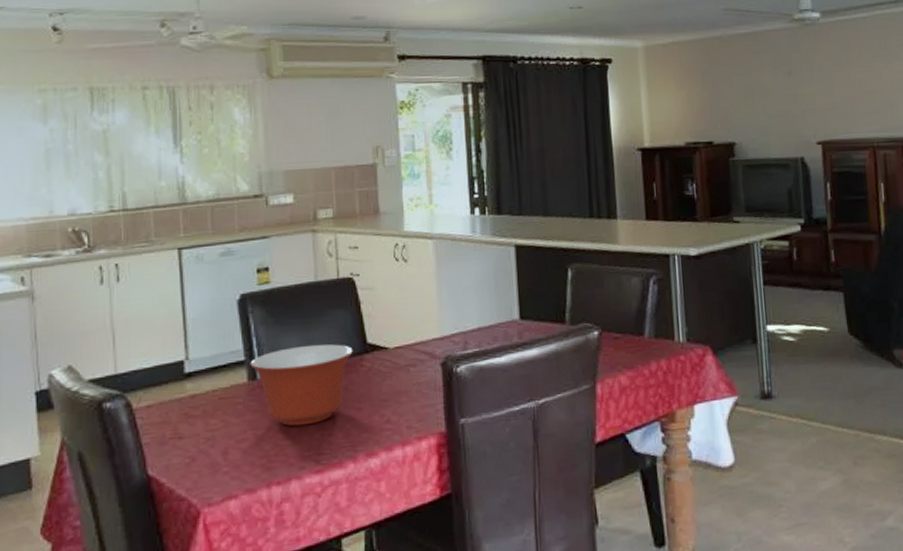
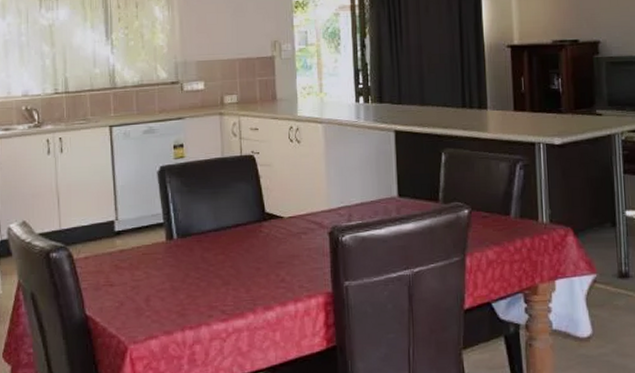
mixing bowl: present [250,344,353,426] -> none [168,211,254,281]

